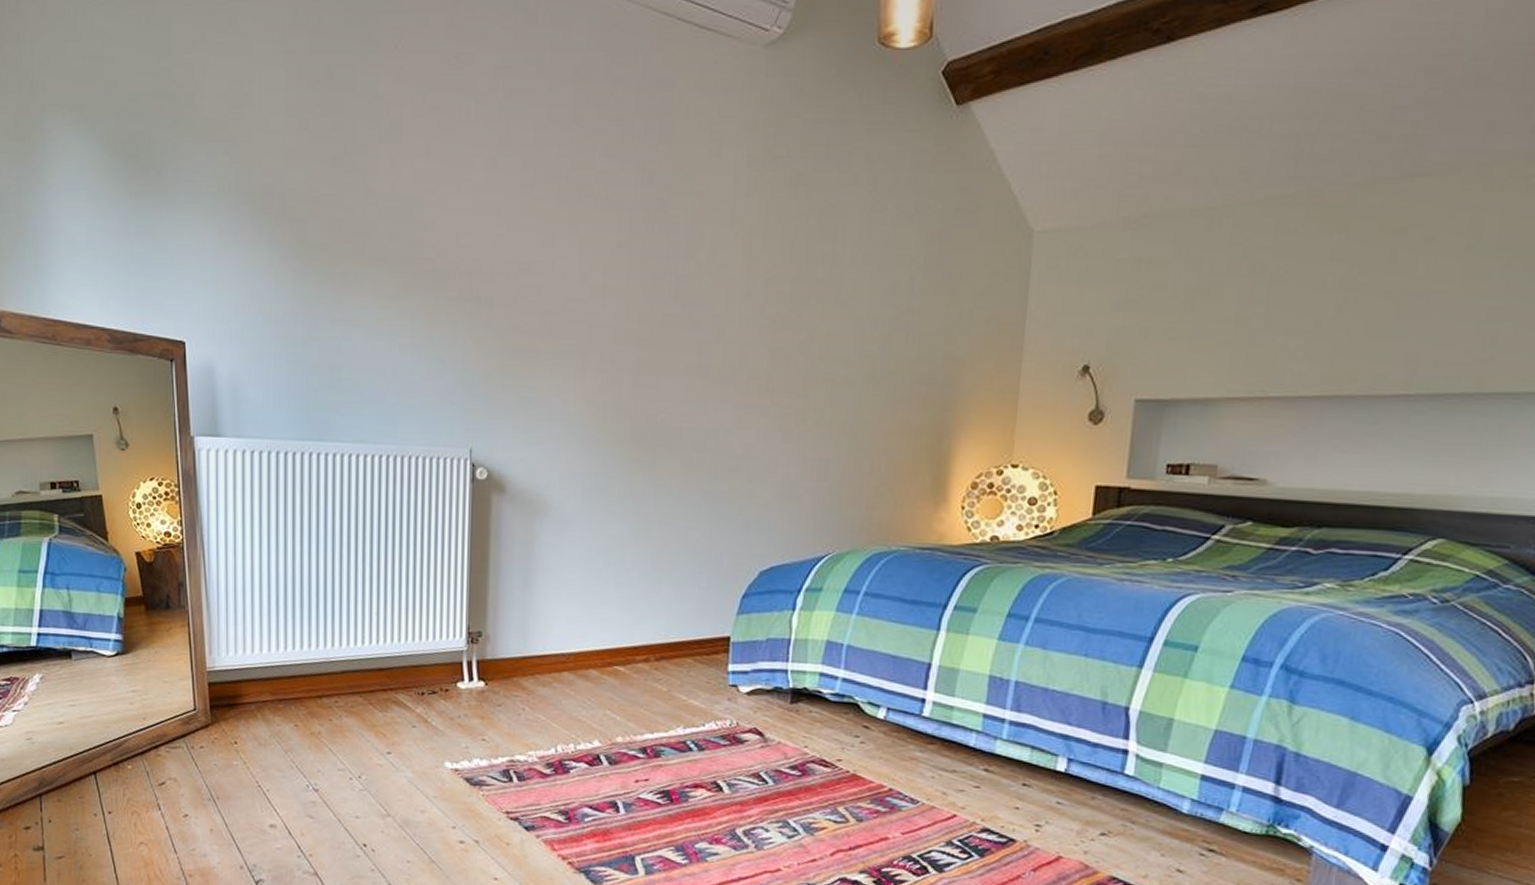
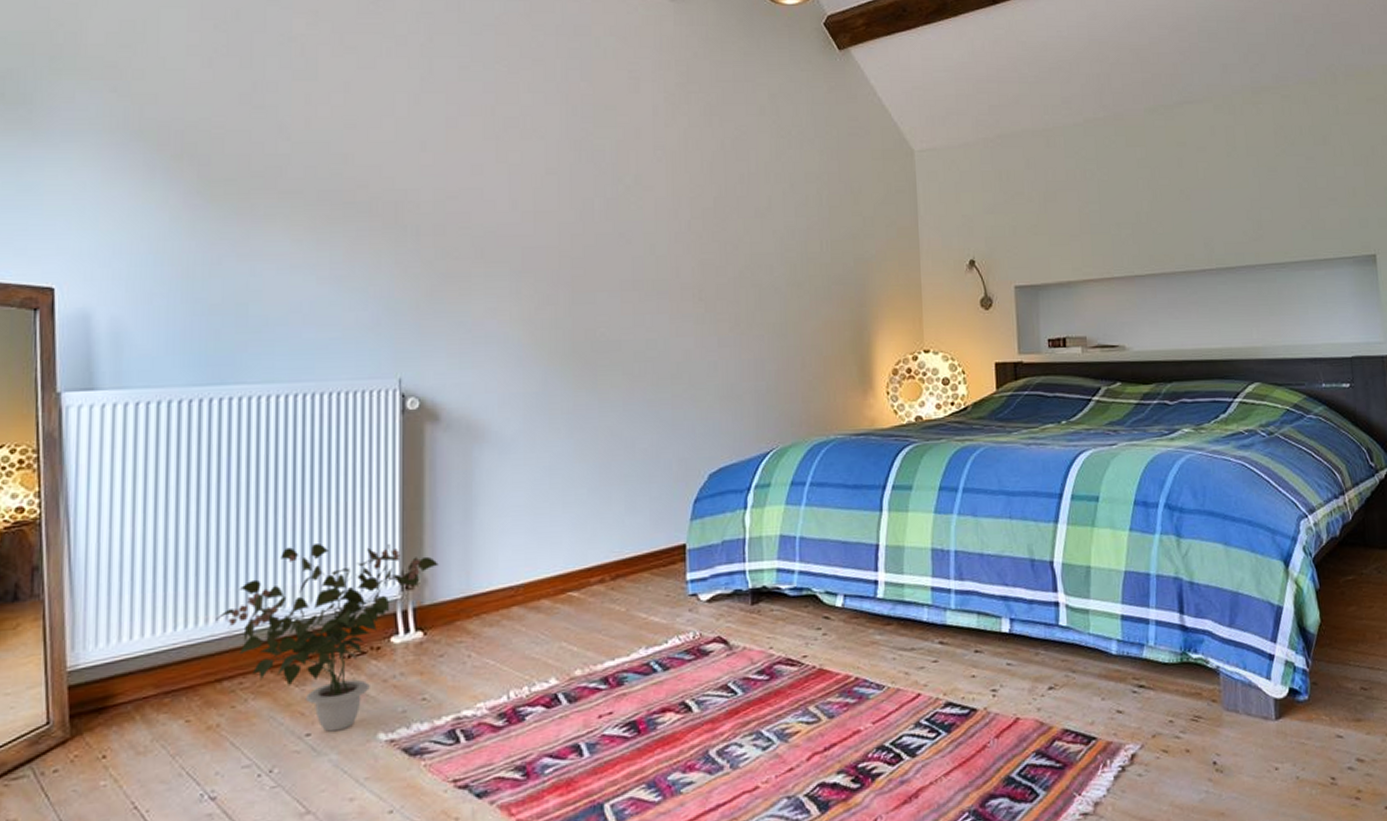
potted plant: none [316,591,500,754] -> present [215,542,438,732]

